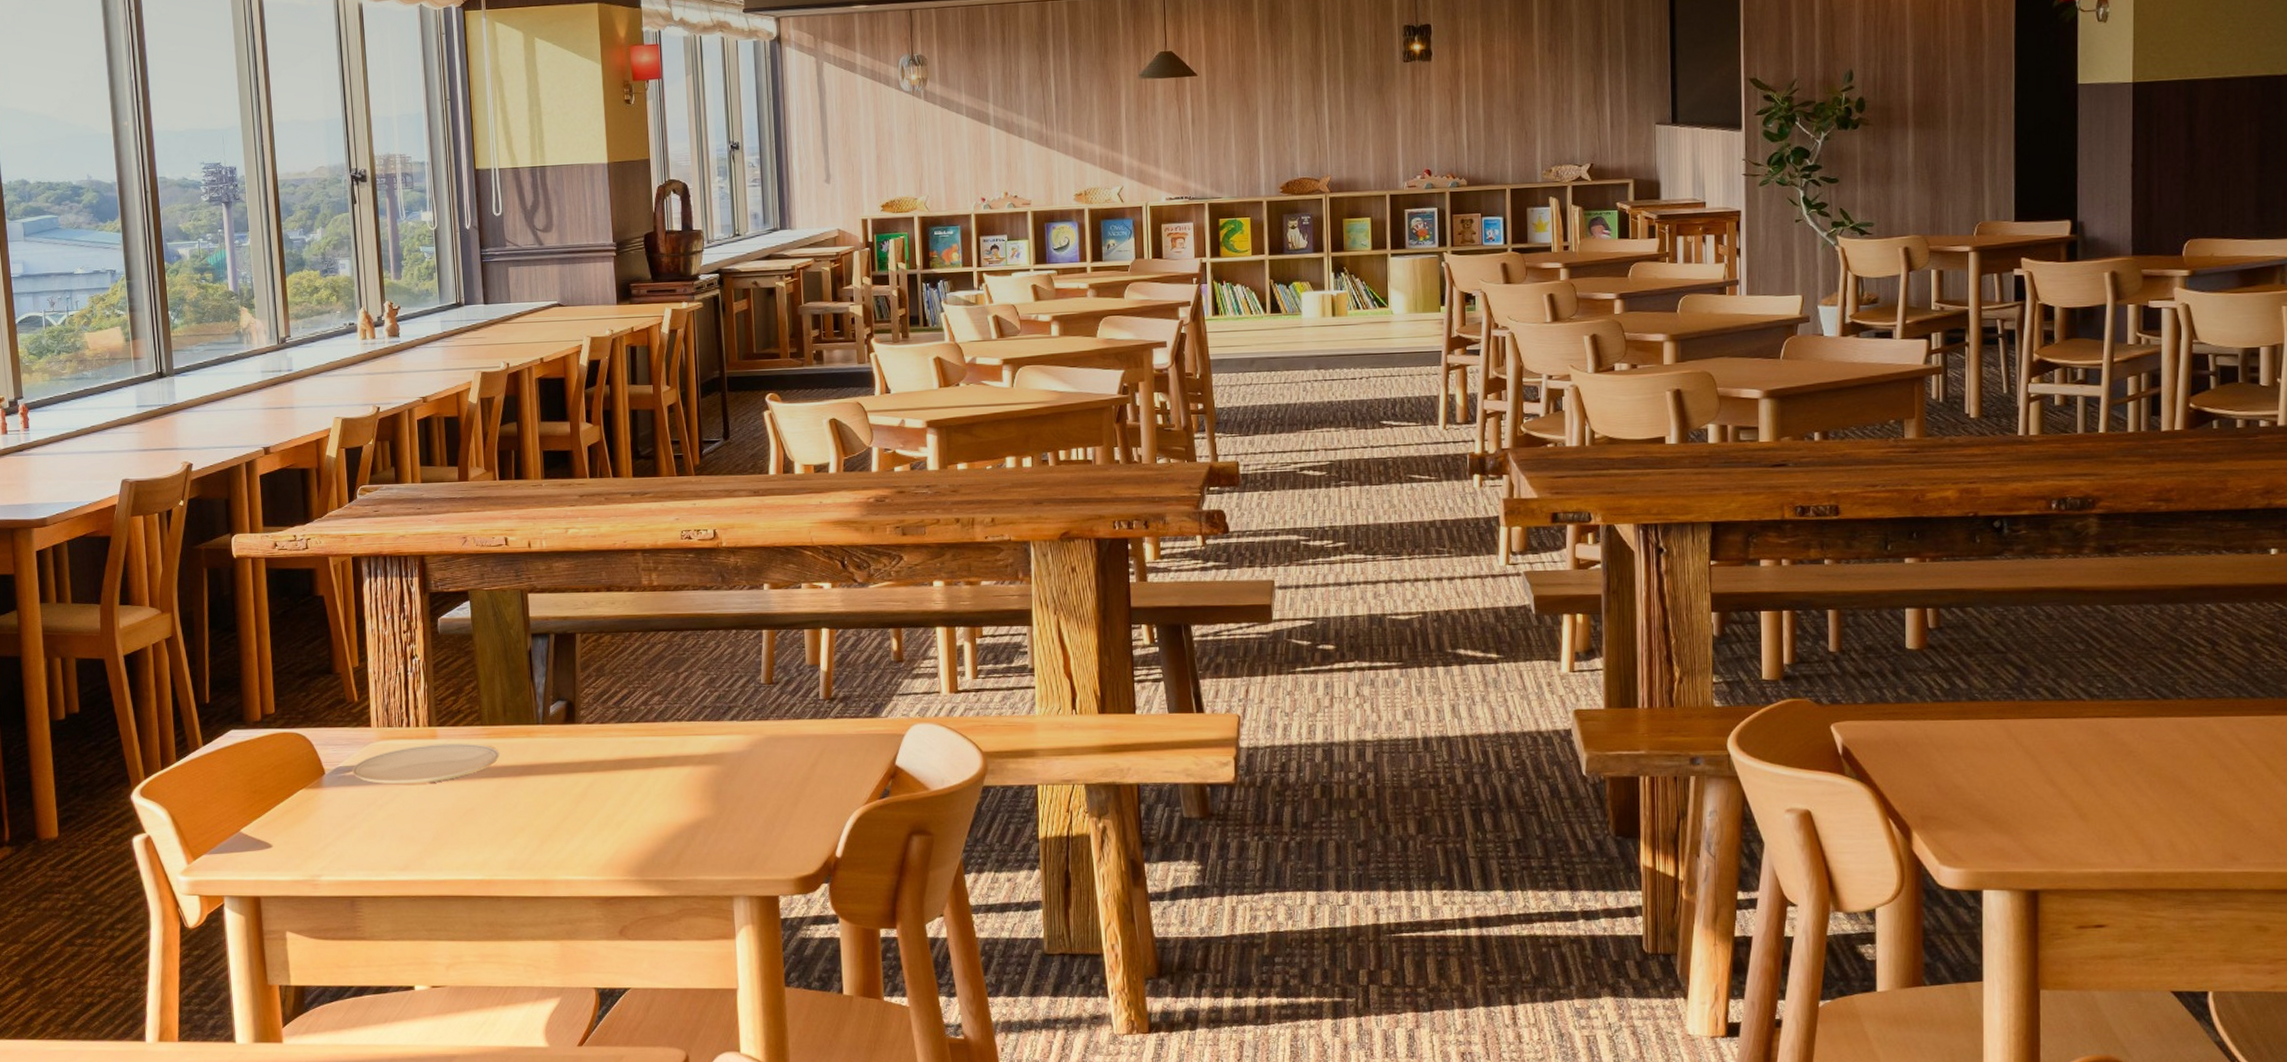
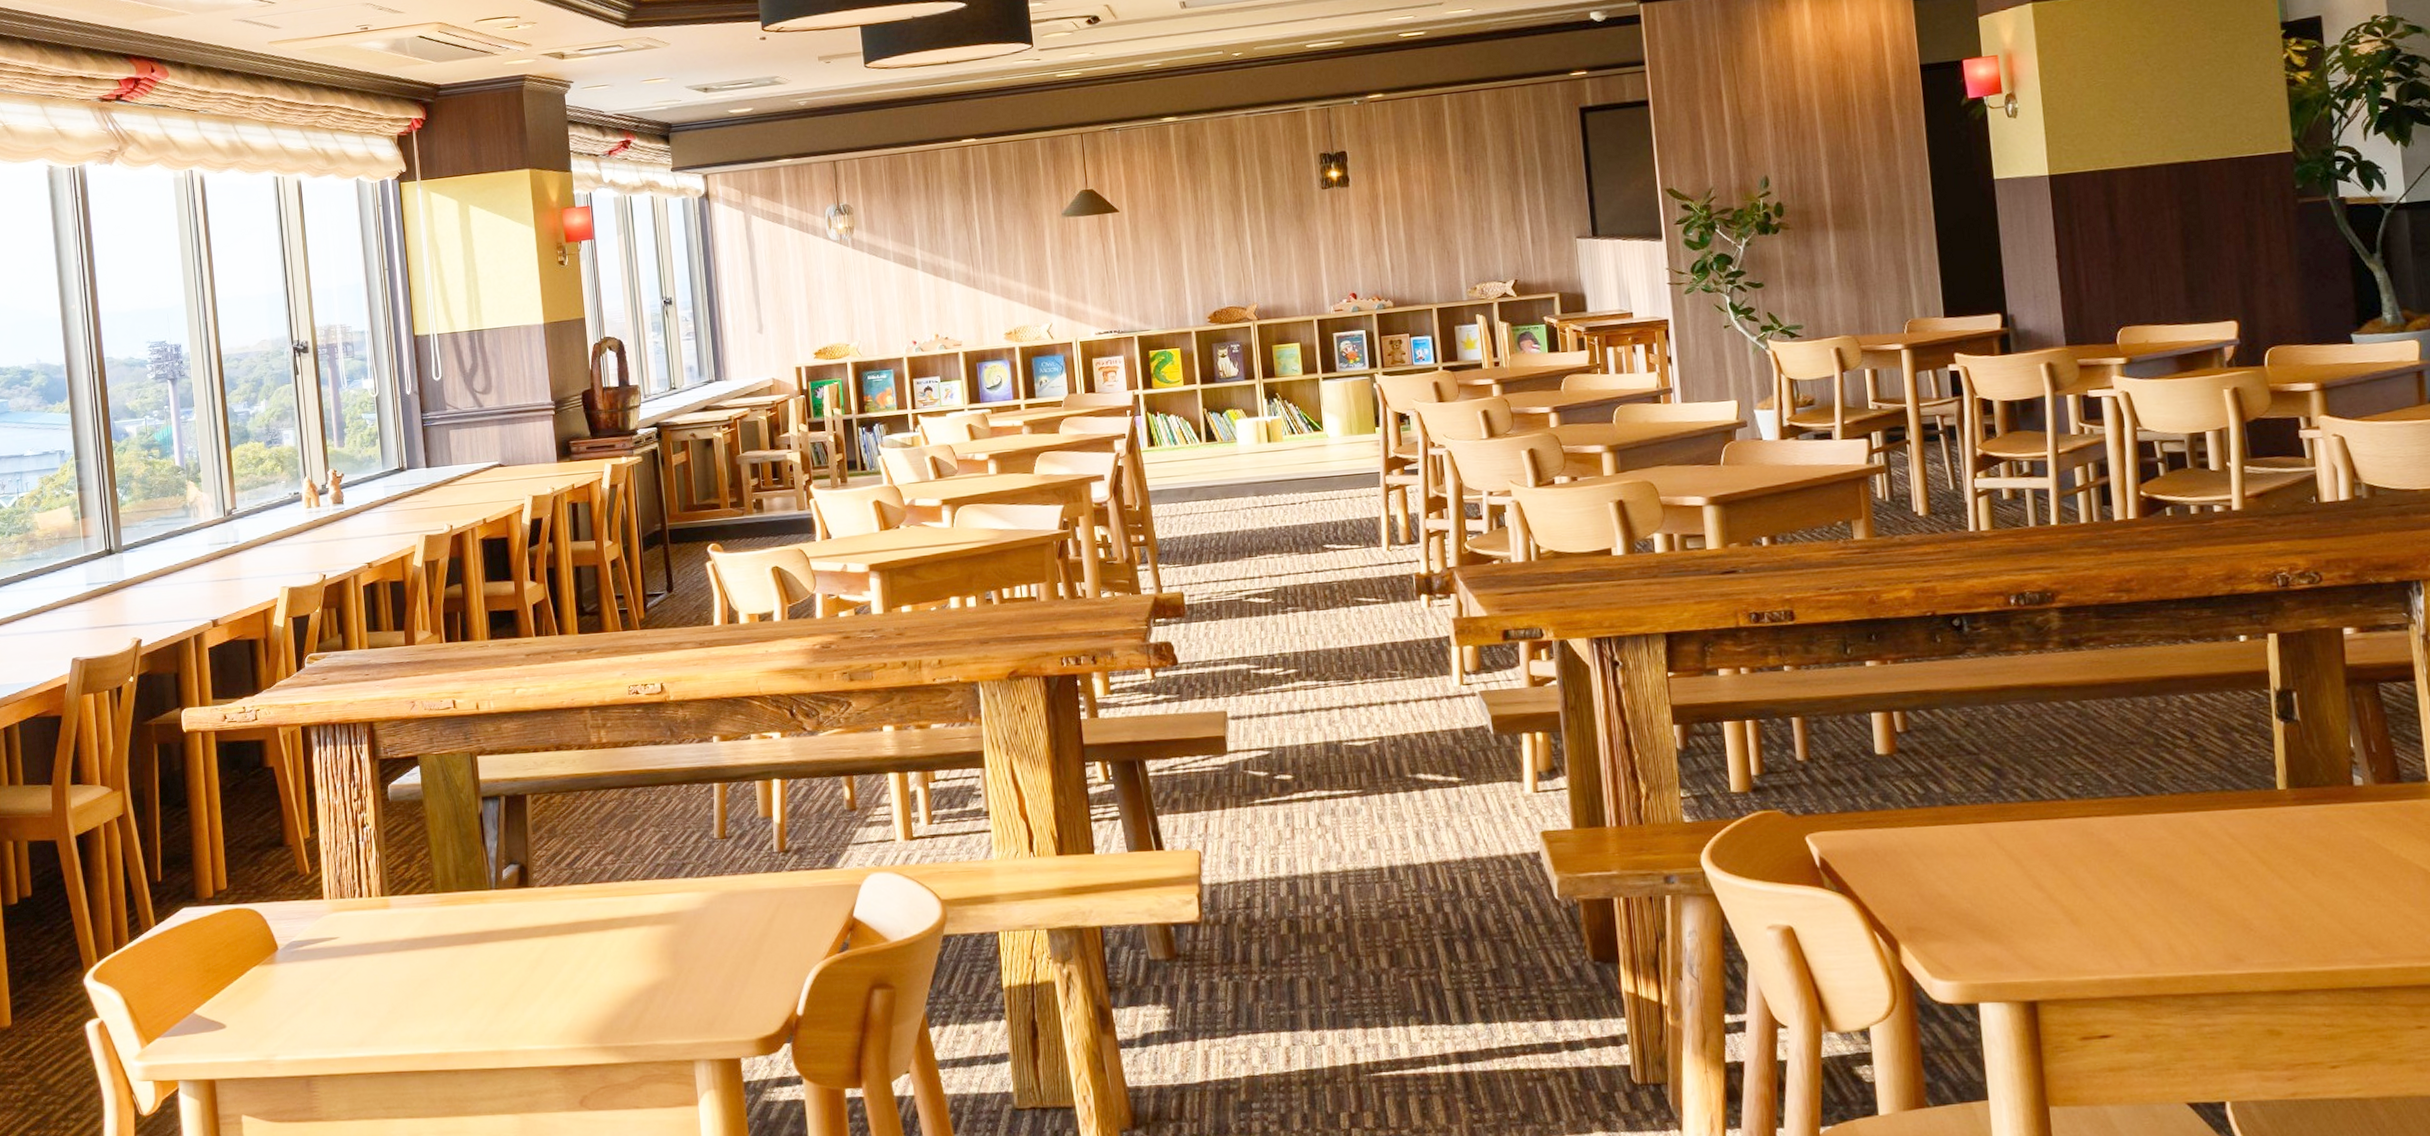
plate: present [352,743,500,785] -> none [305,912,454,958]

